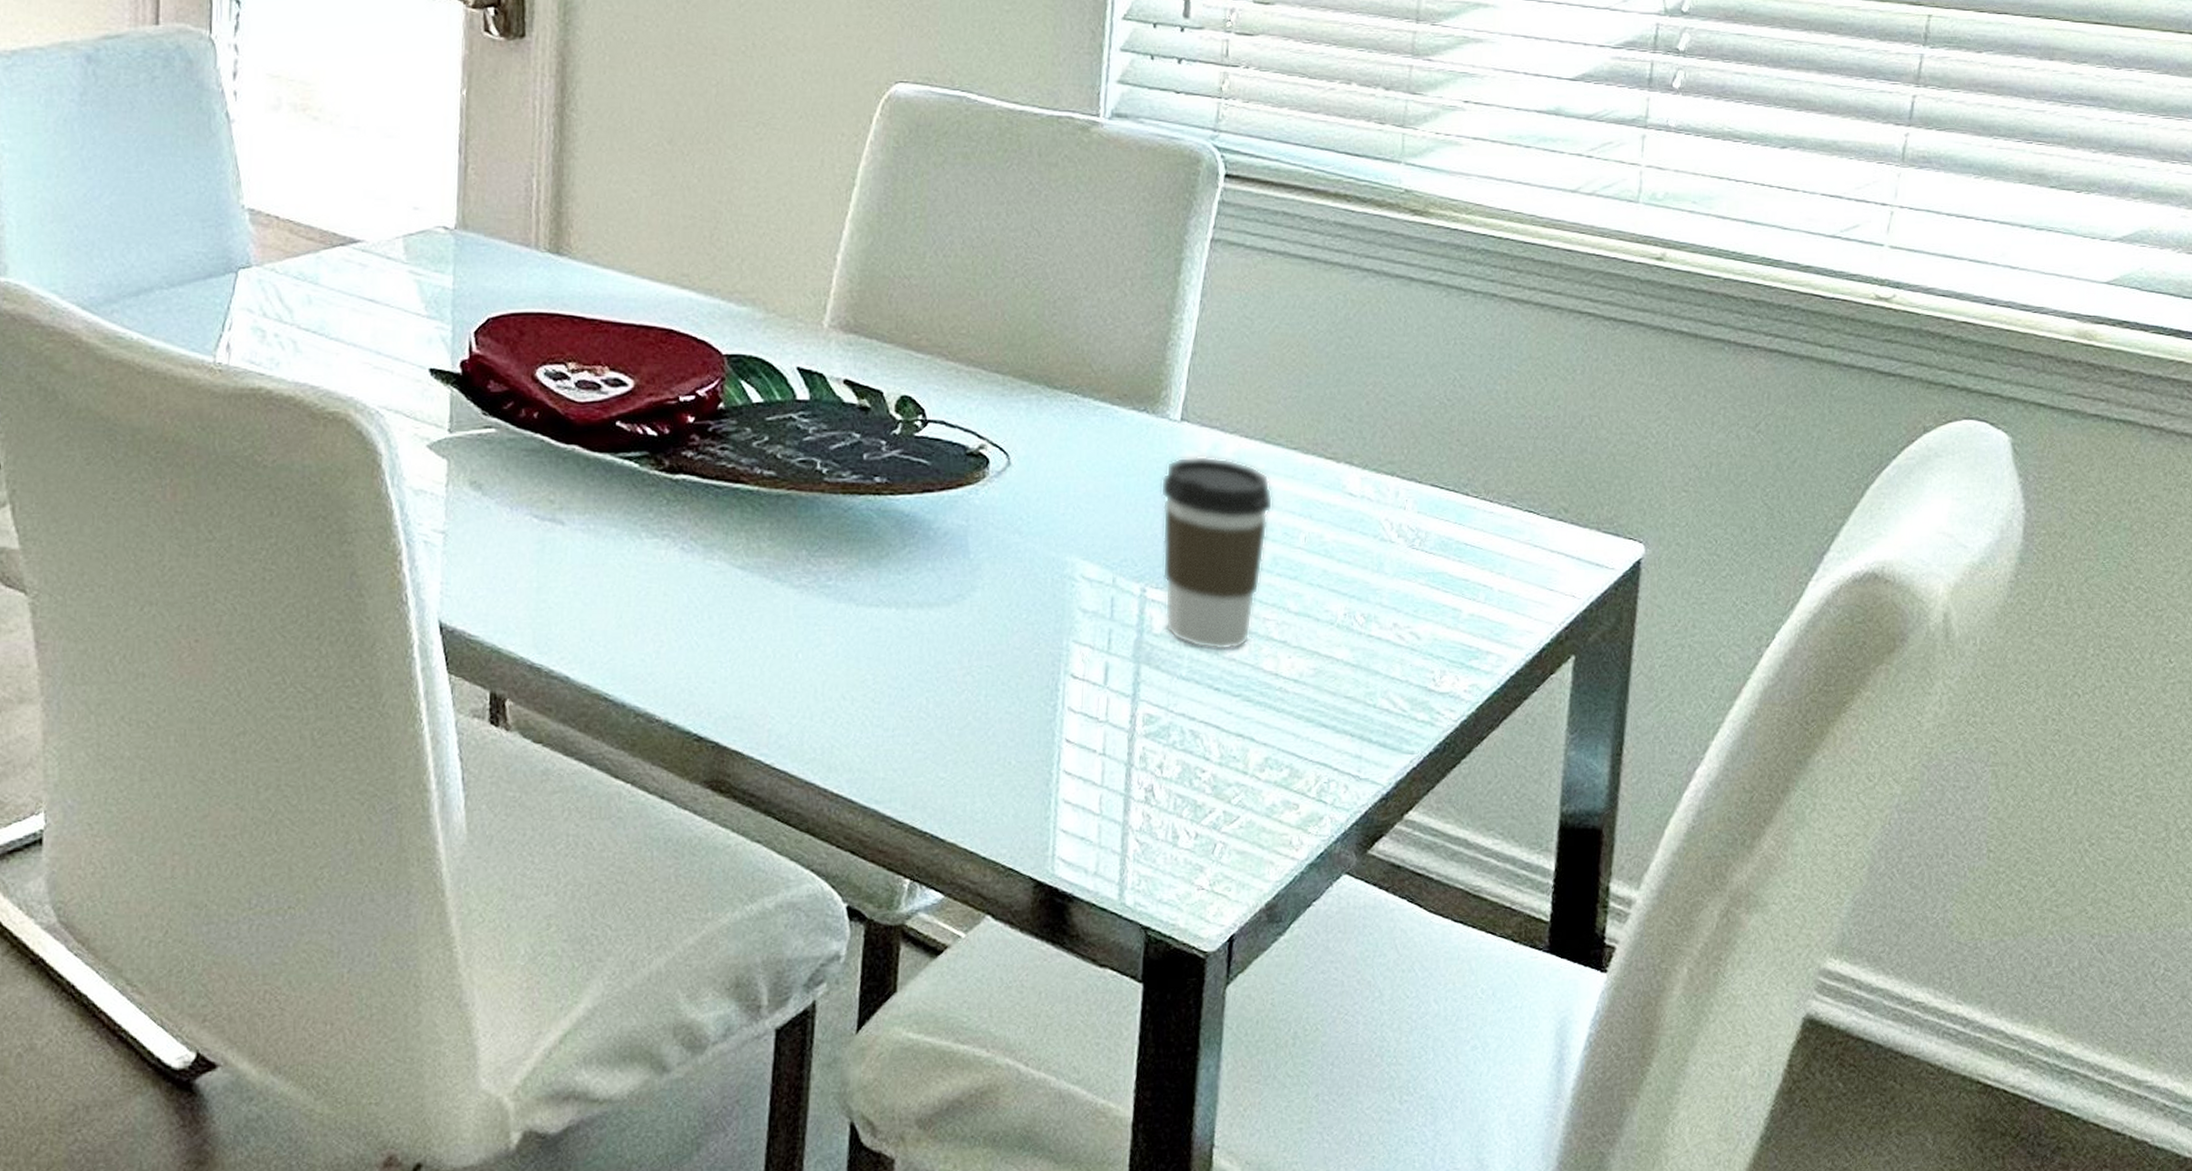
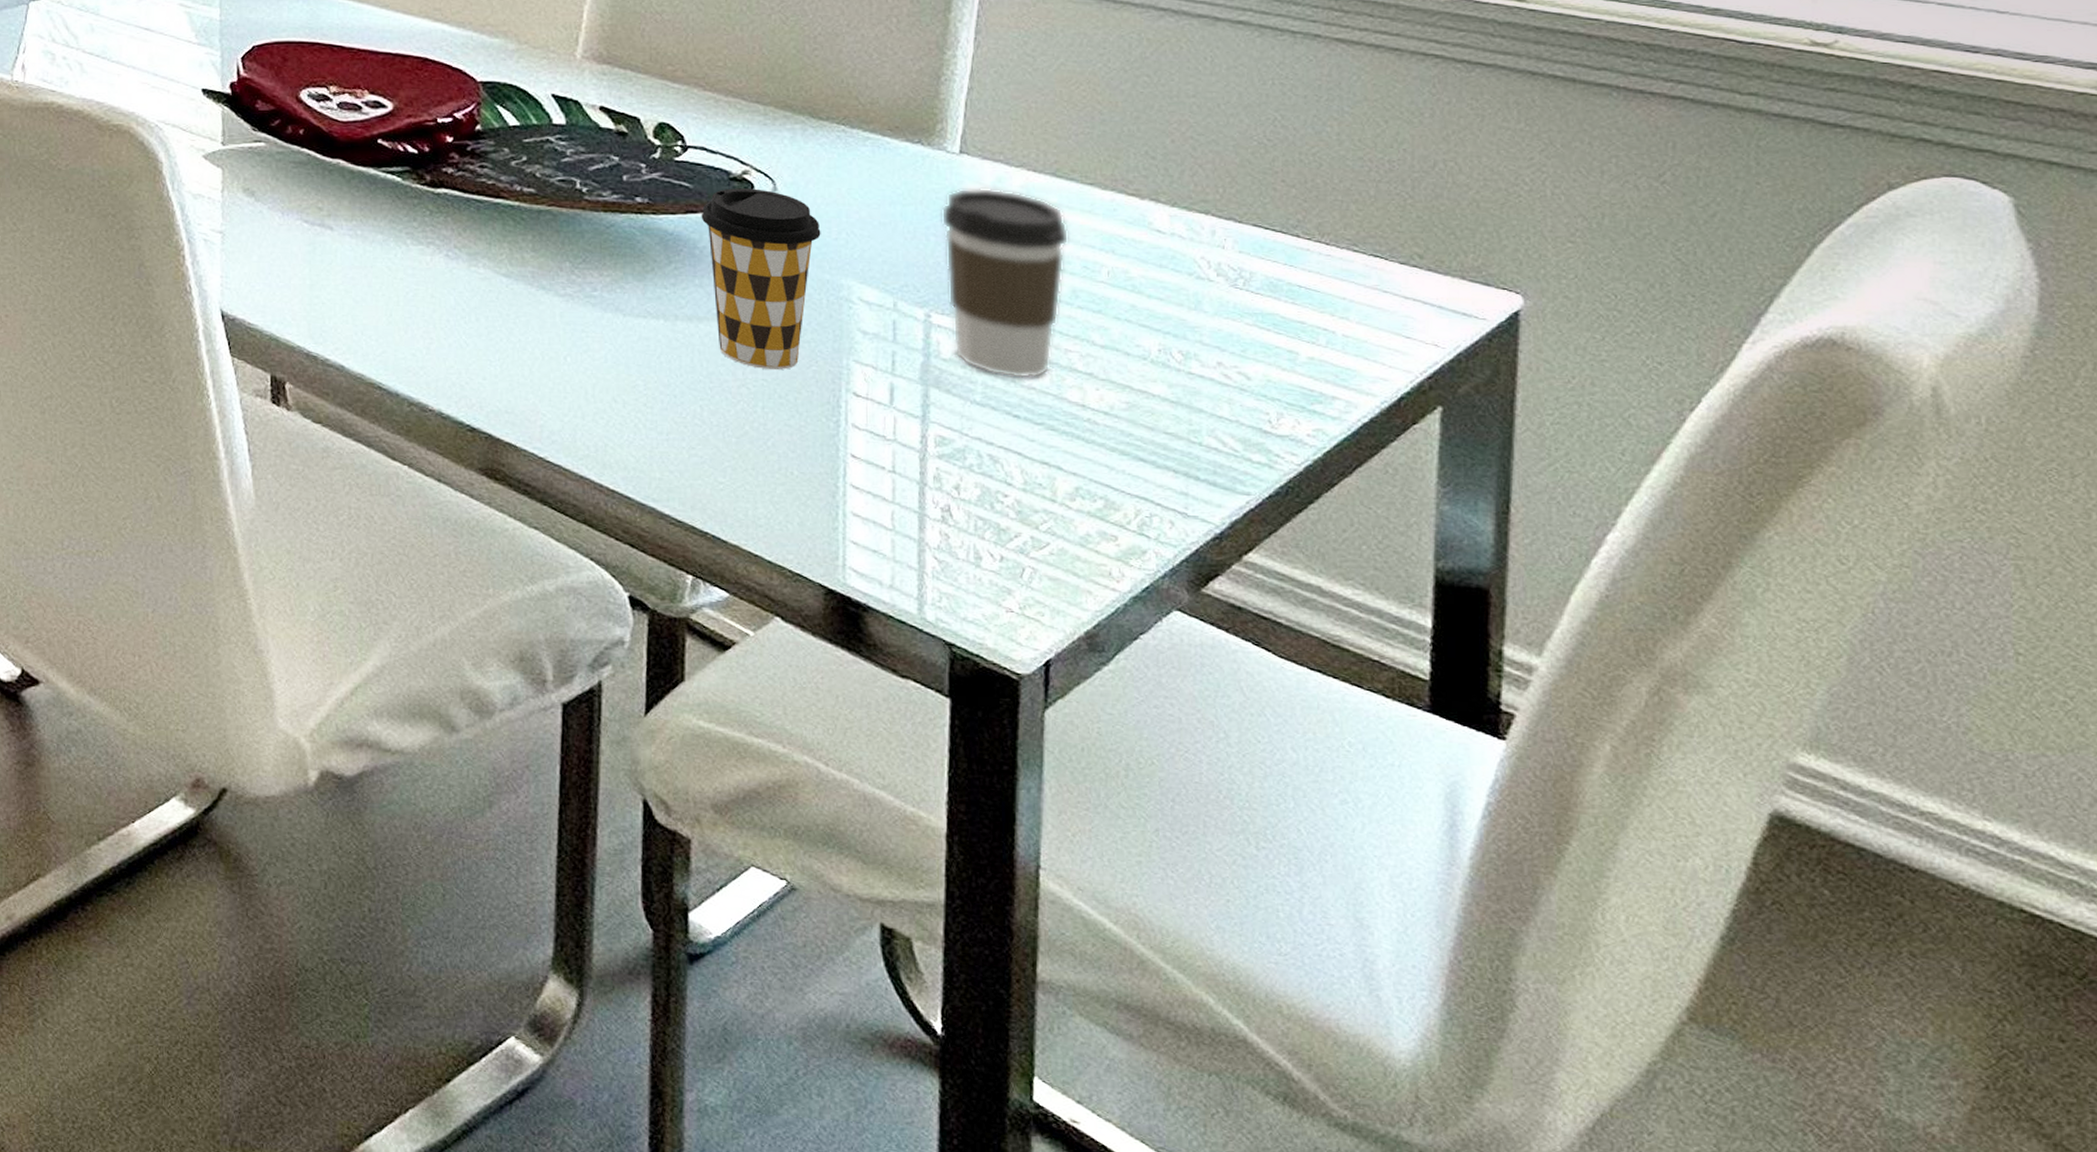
coffee cup: none [937,464,1050,656] -> present [701,188,821,371]

